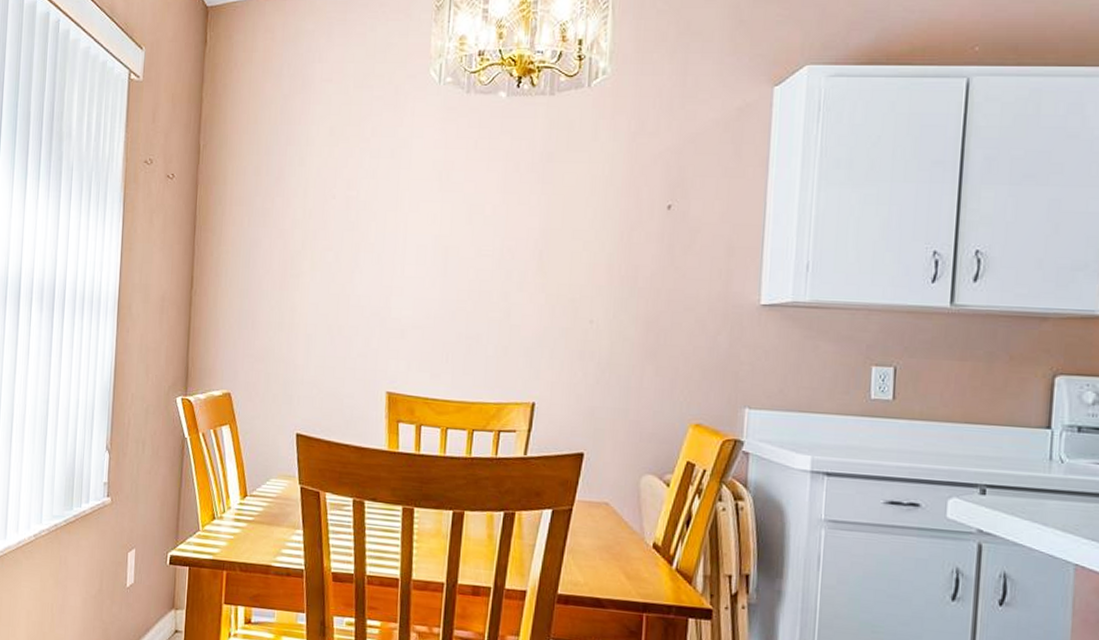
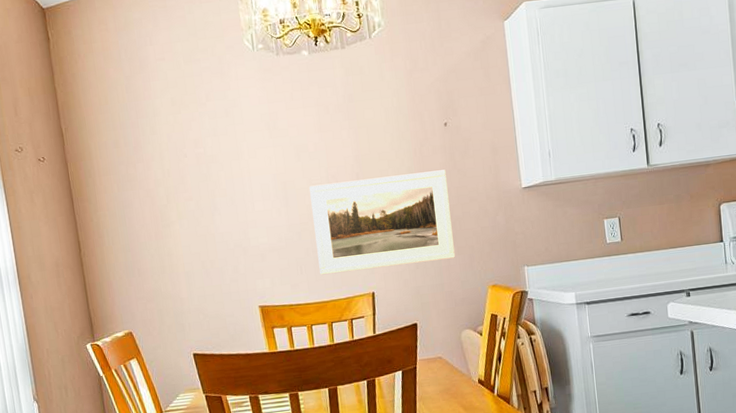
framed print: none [470,256,658,379] -> present [309,169,456,275]

